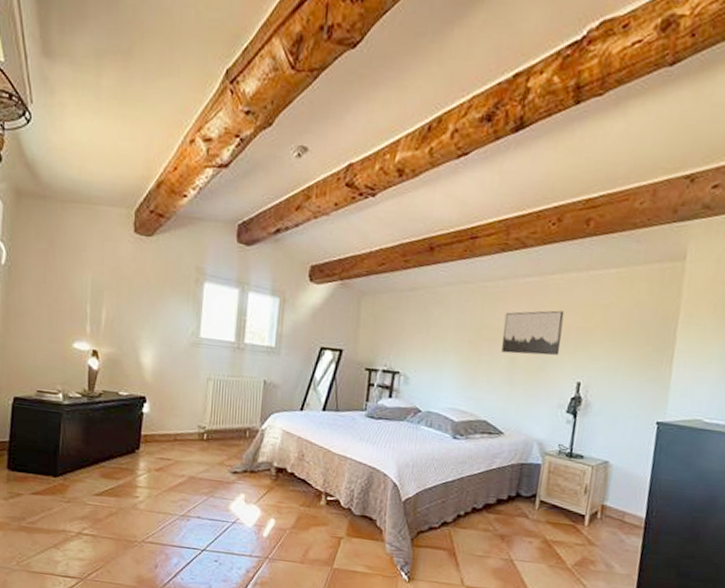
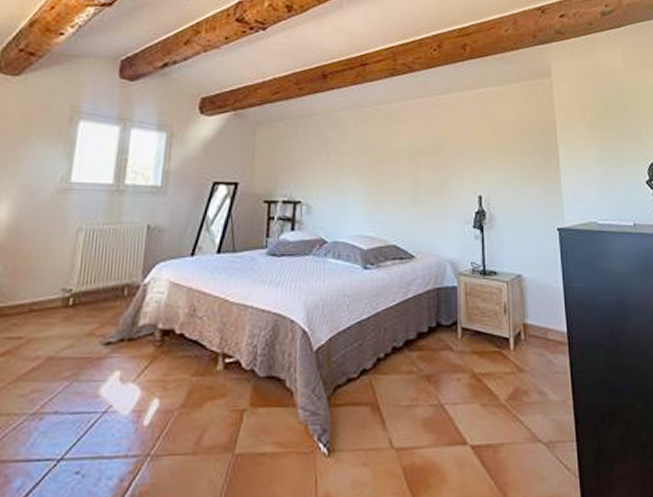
wall art: present [501,310,565,356] -> none [401,127,458,173]

